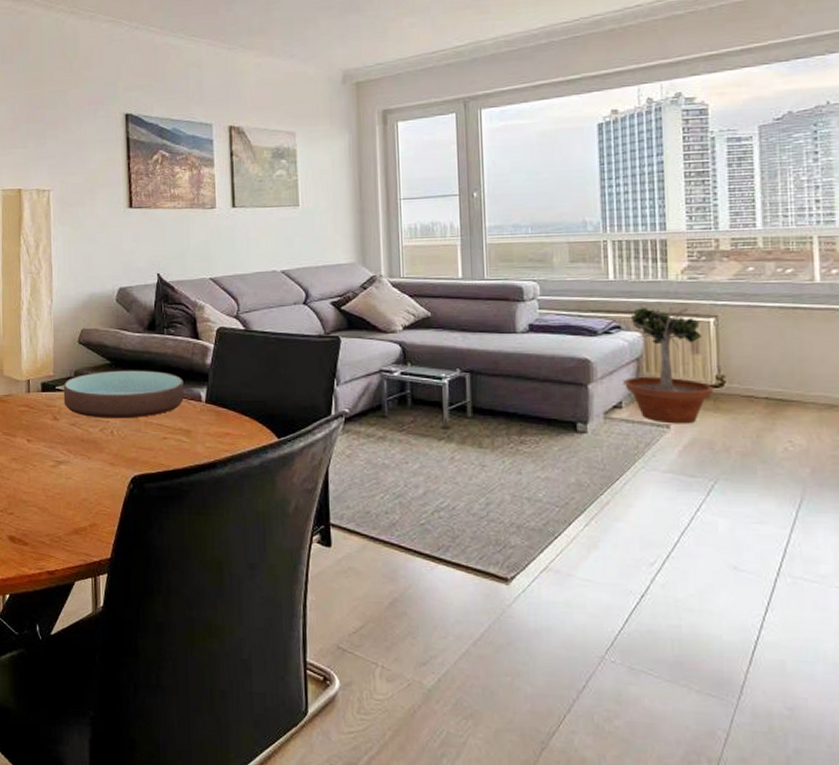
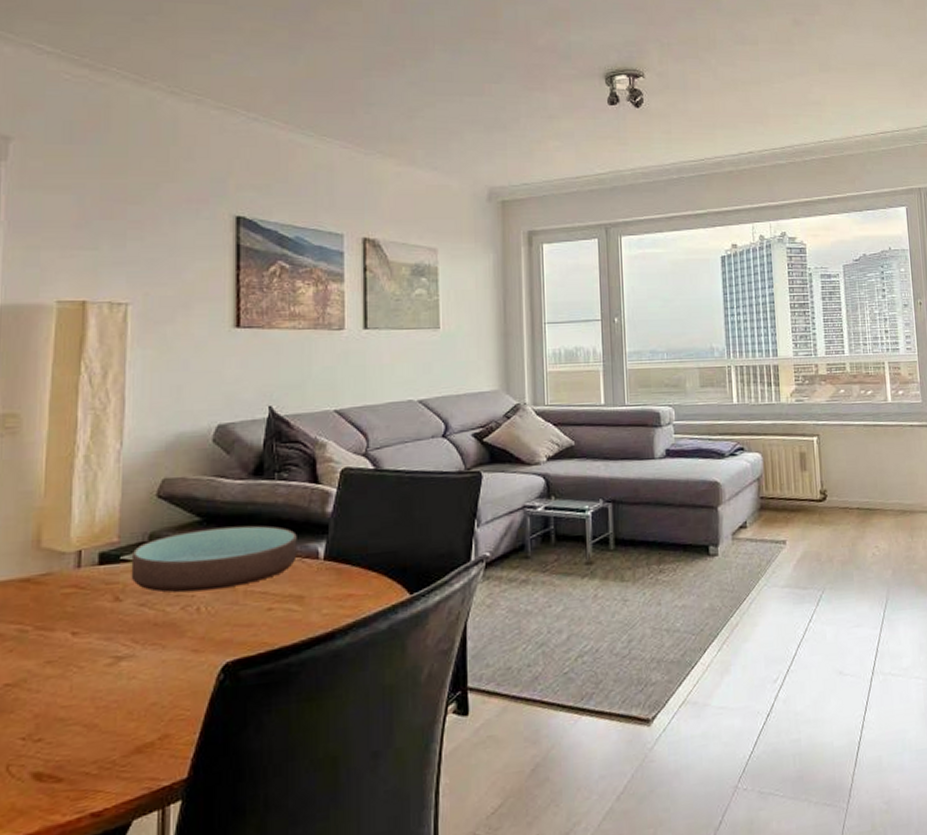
potted tree: present [624,303,713,424] -> none [748,424,818,540]

